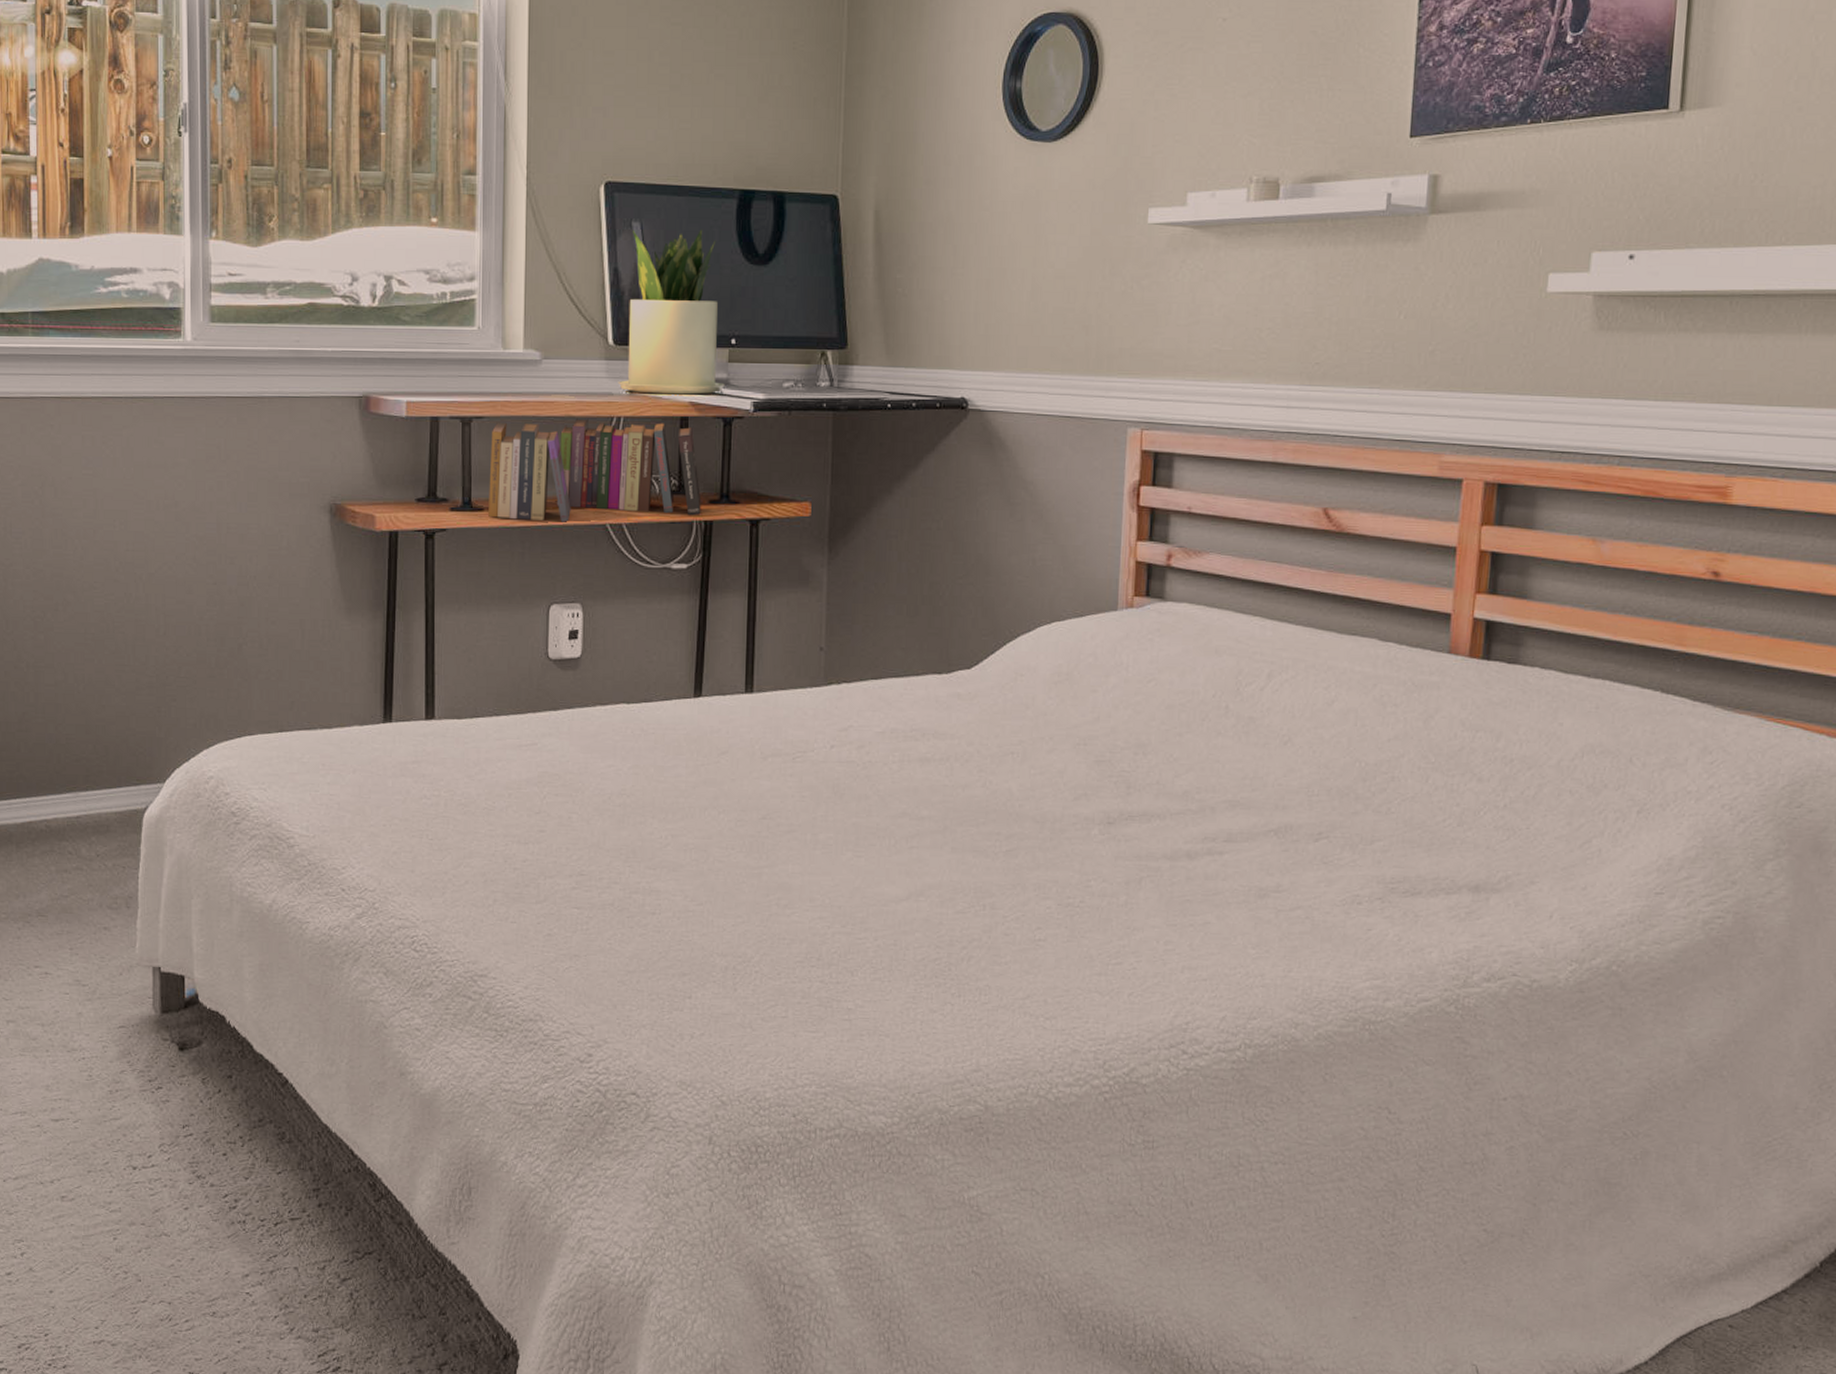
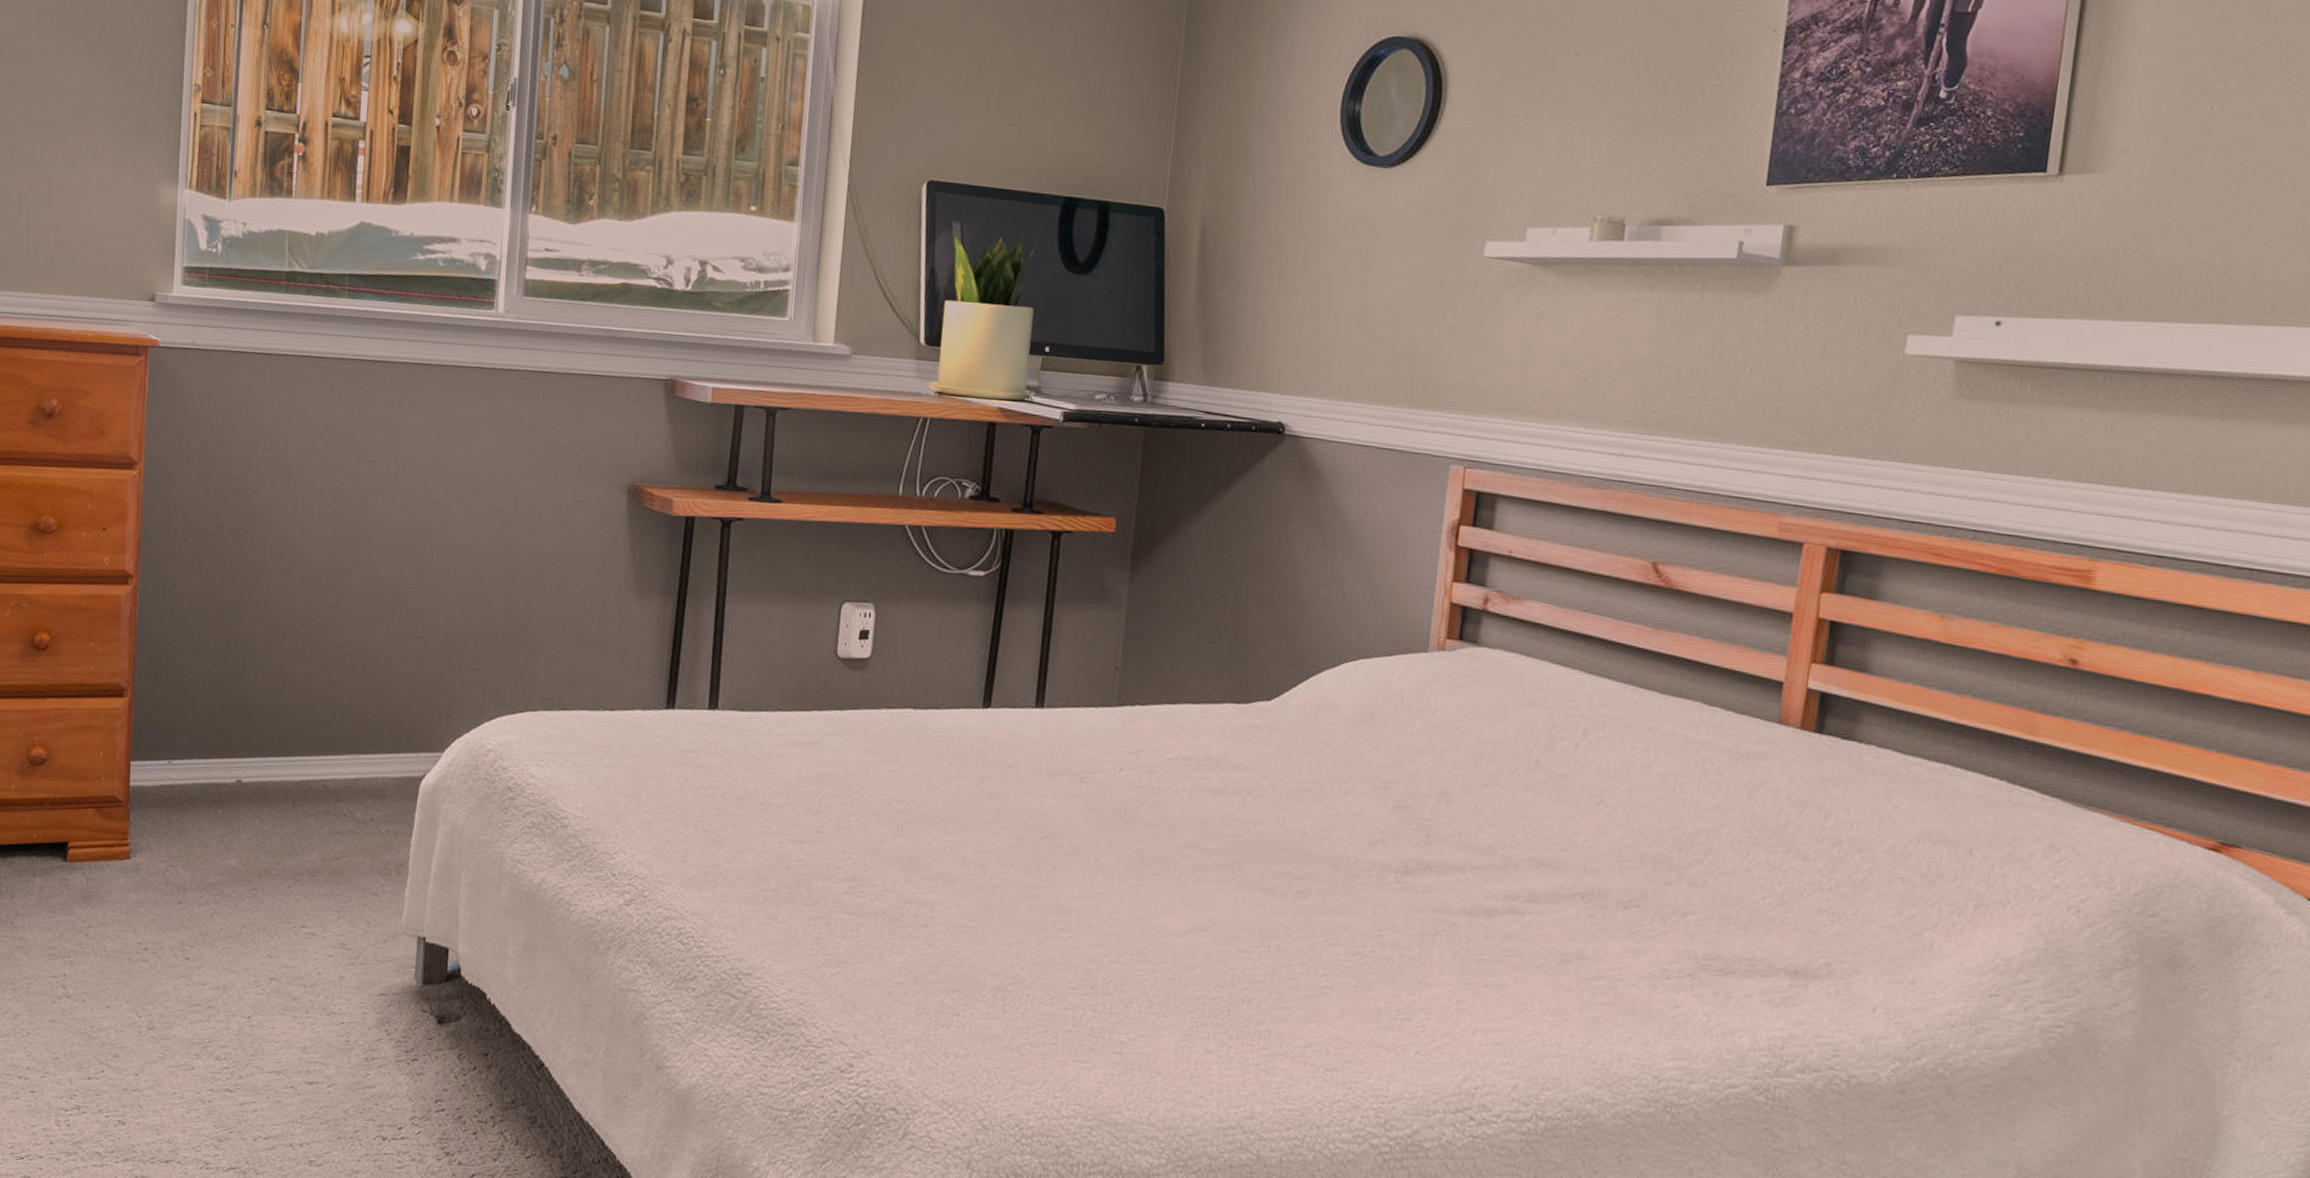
books: present [488,422,571,522] -> none [787,414,871,521]
books: present [556,417,702,516] -> none [856,415,1004,523]

